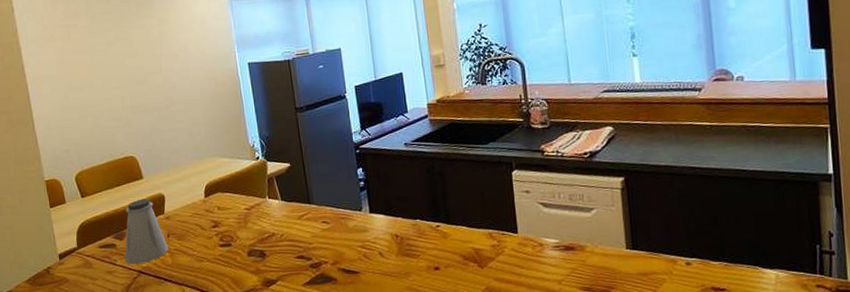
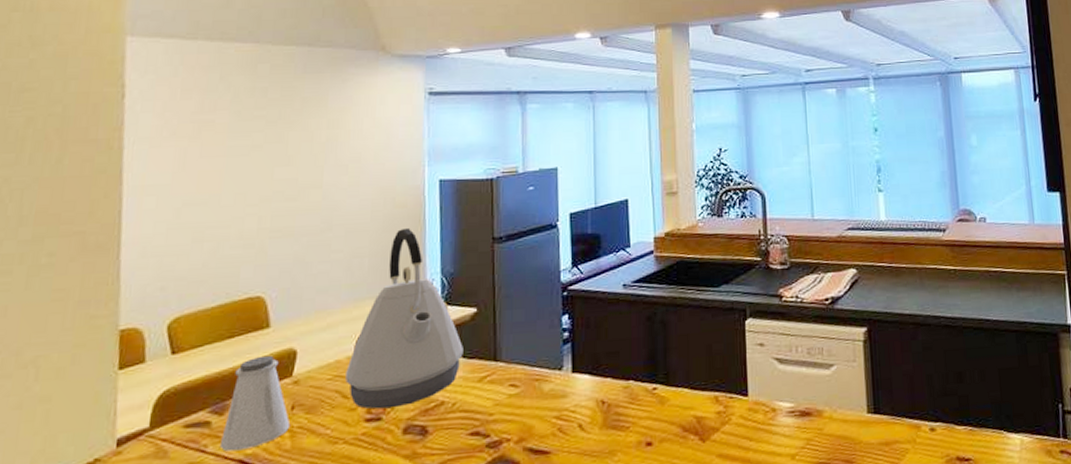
kettle: none [201,102,284,238] -> present [345,227,463,410]

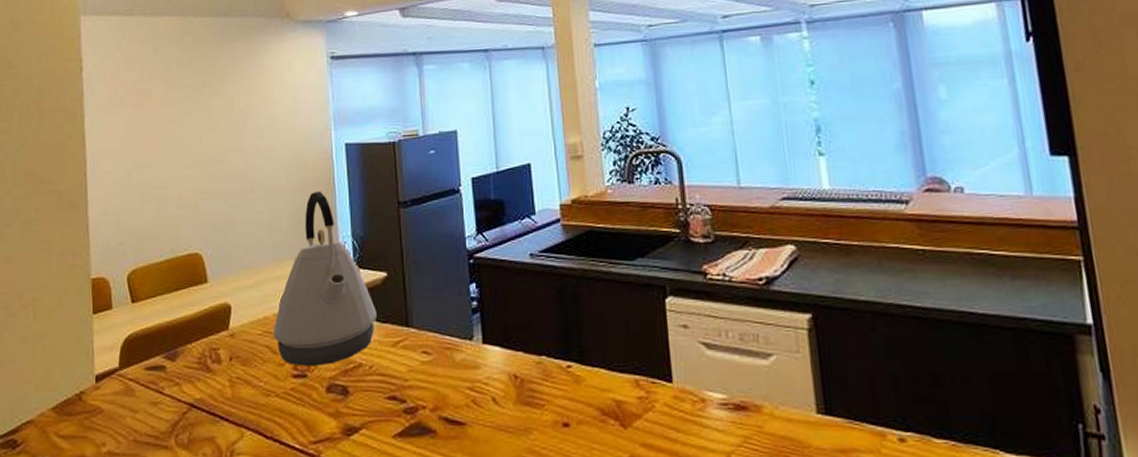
saltshaker: present [219,355,291,452] -> none [173,308,230,395]

